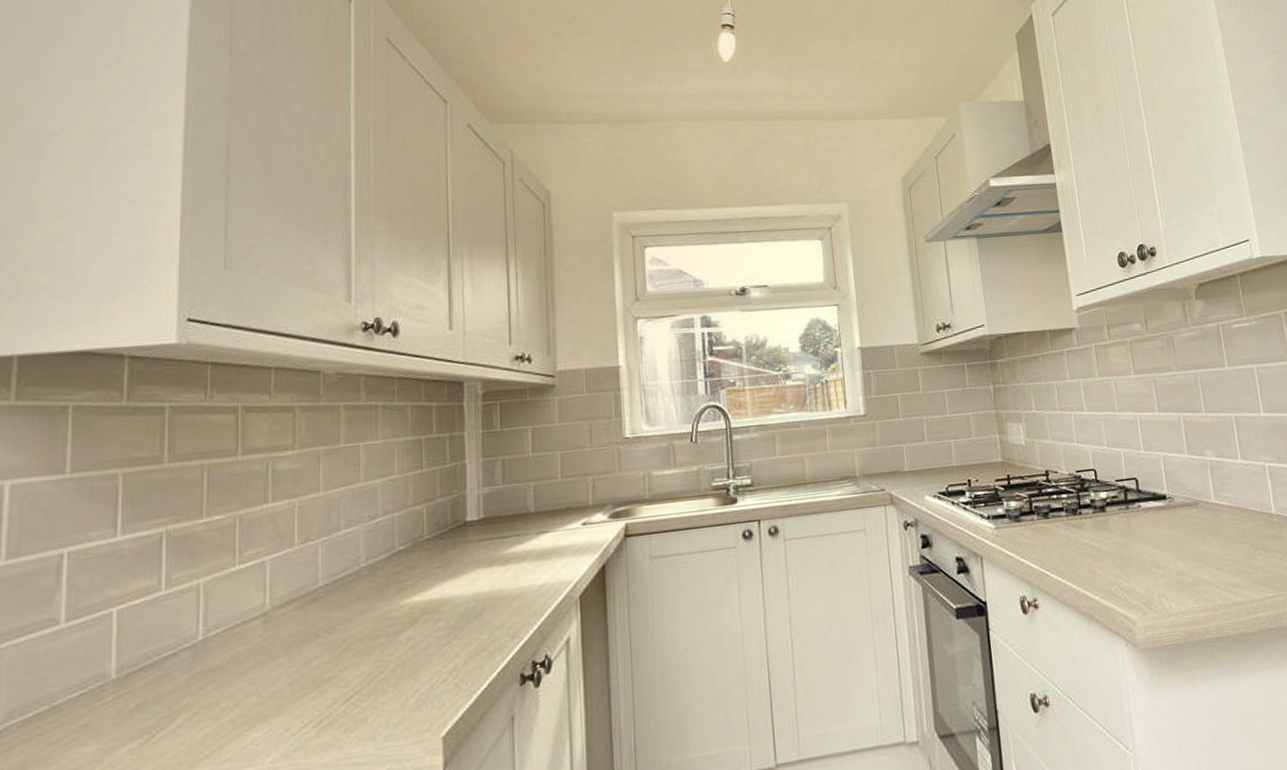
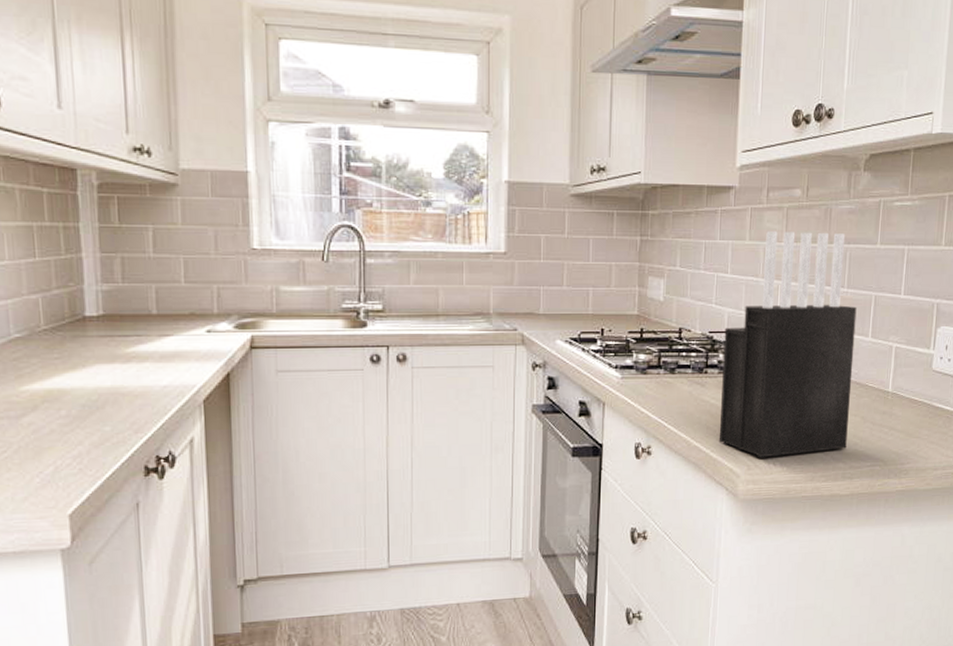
knife block: none [1091,360,1243,601] -> present [718,231,857,458]

